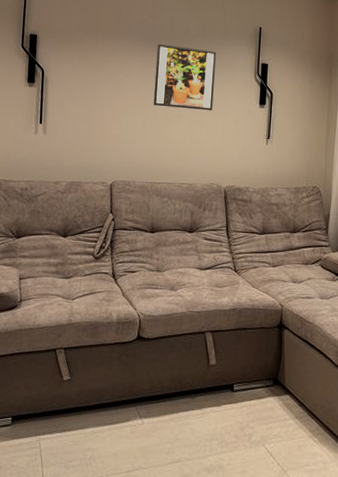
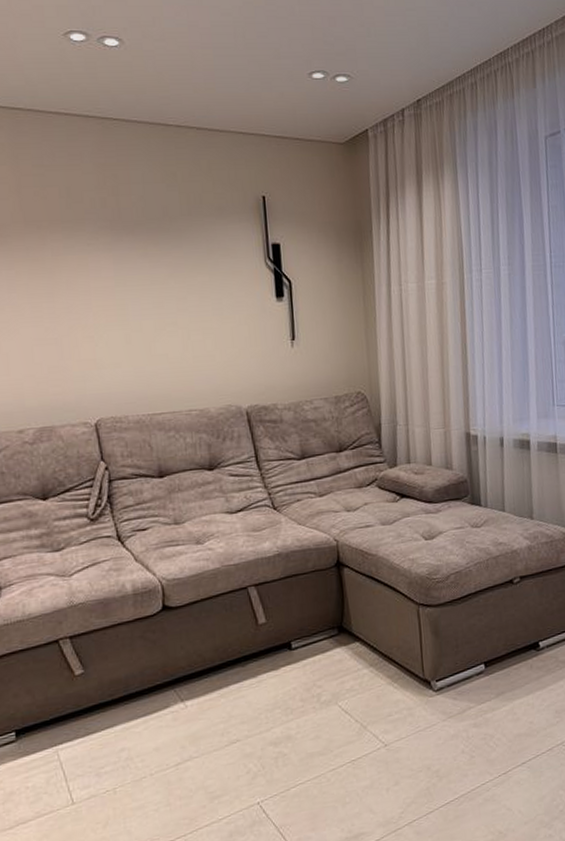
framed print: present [153,44,216,111] -> none [128,231,216,315]

